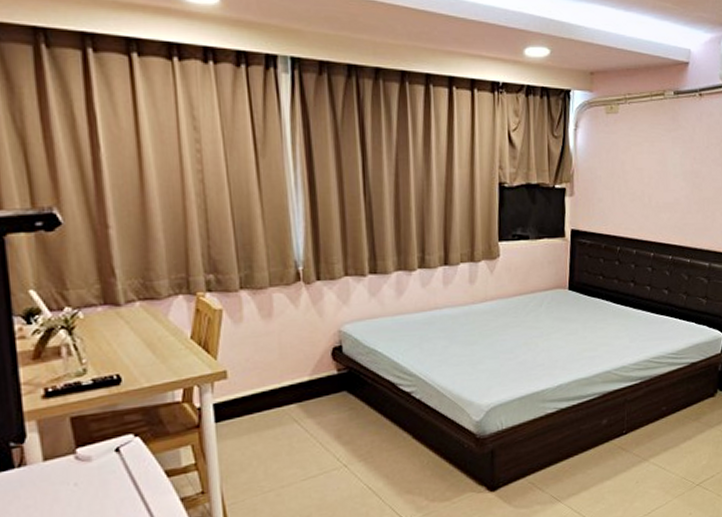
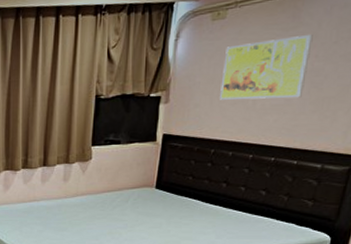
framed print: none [620,138,690,197] -> present [220,35,313,100]

